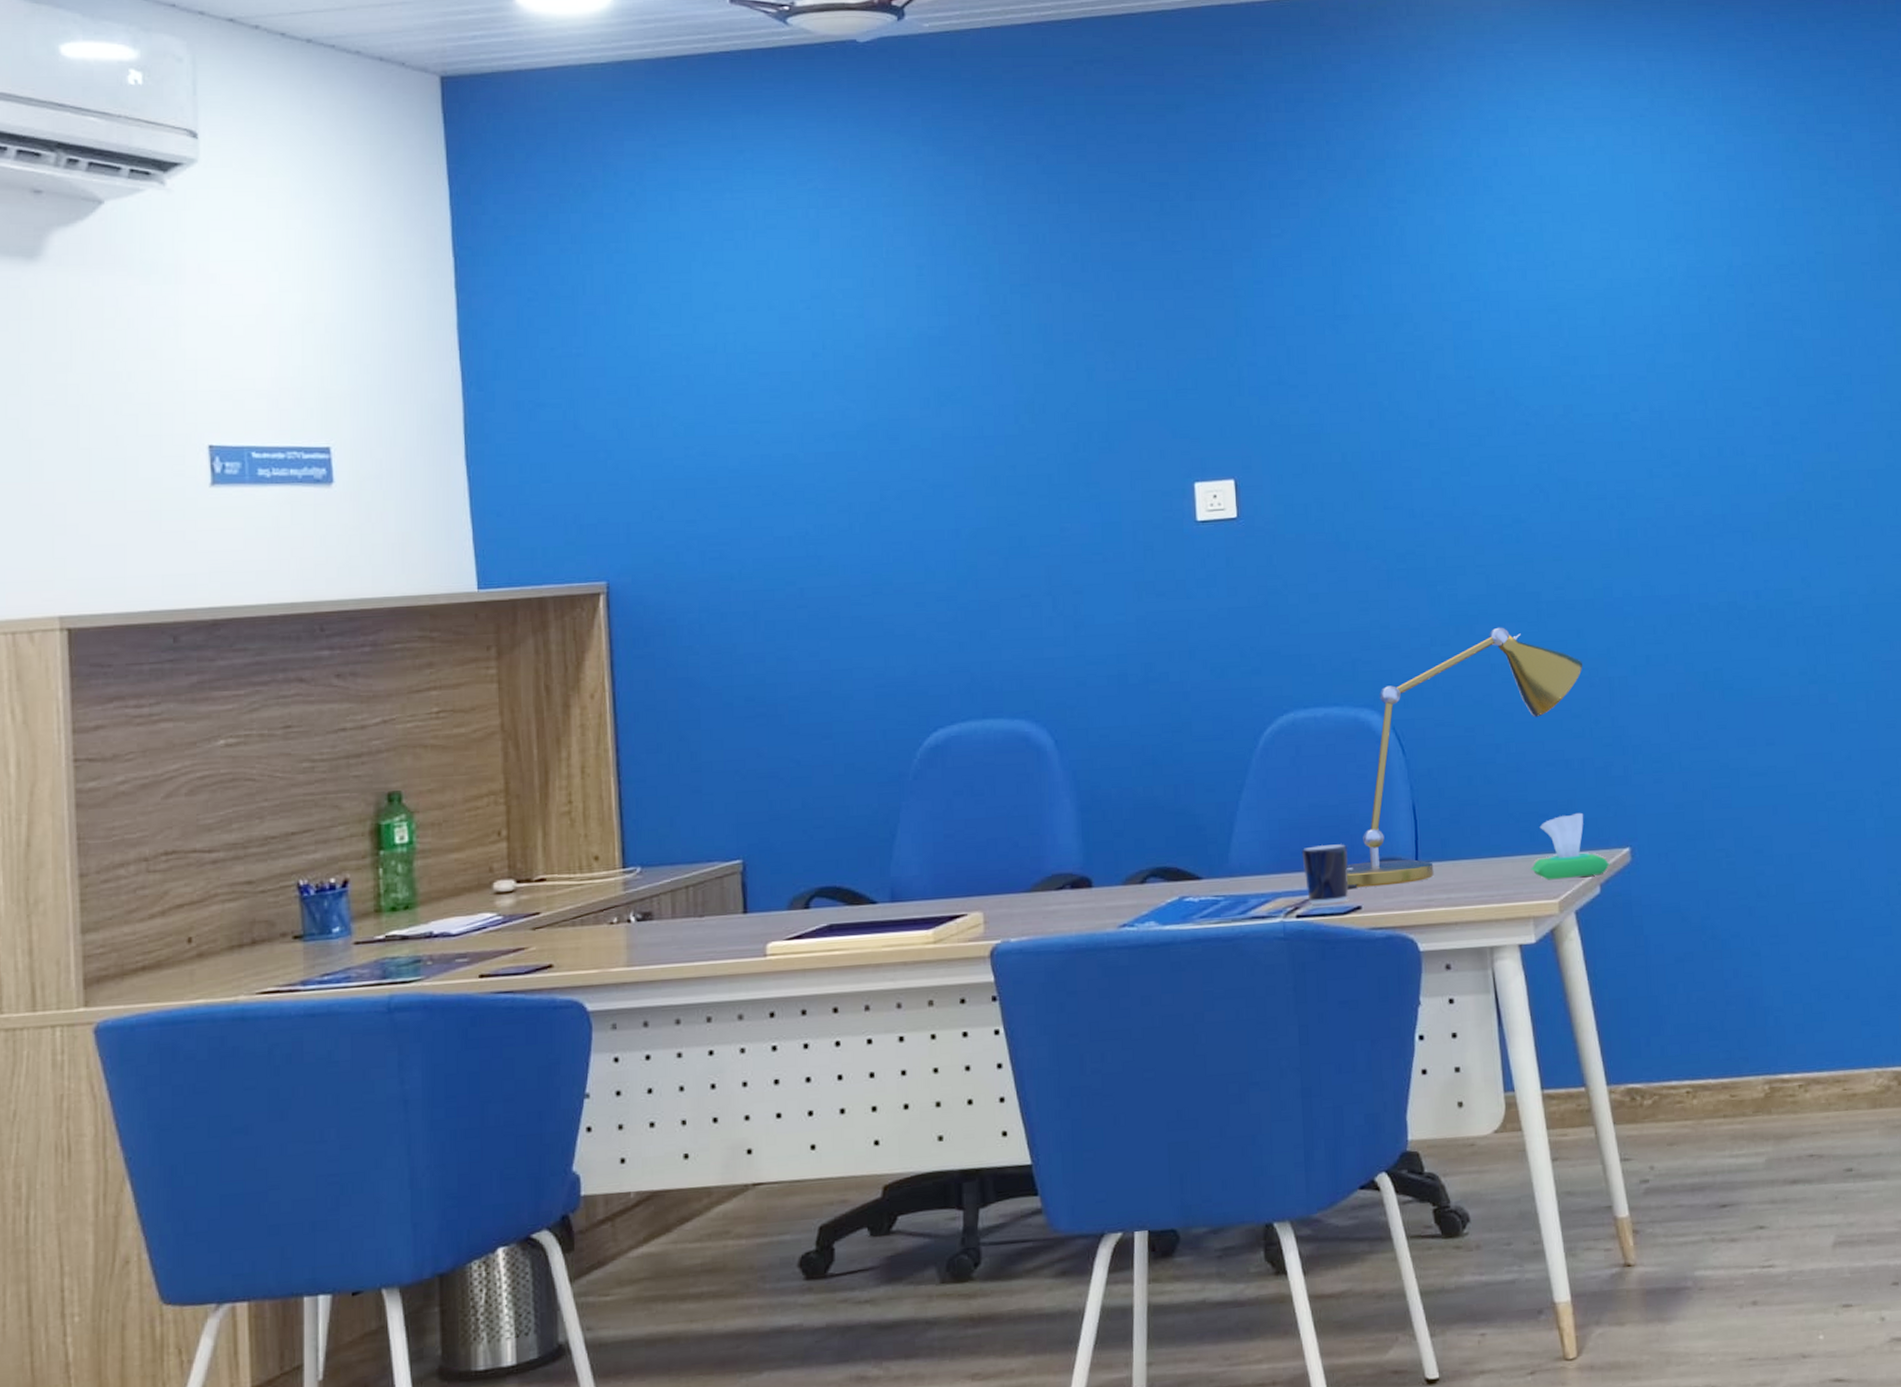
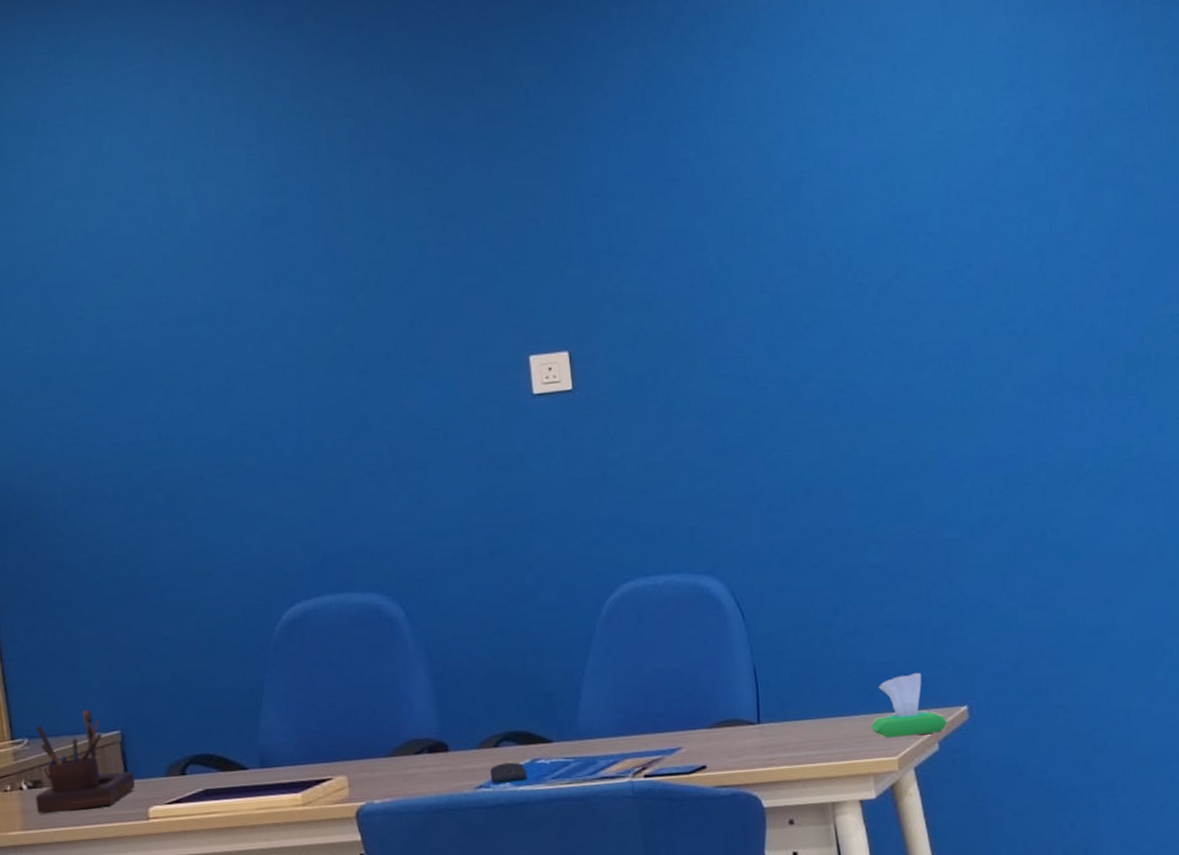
desk organizer: none [643,837,753,948] -> present [35,710,135,813]
computer mouse: none [1134,900,1174,922] -> present [489,762,527,784]
mug: present [1301,844,1349,905] -> none [647,706,693,766]
desk lamp: present [1346,627,1583,889] -> none [691,492,920,749]

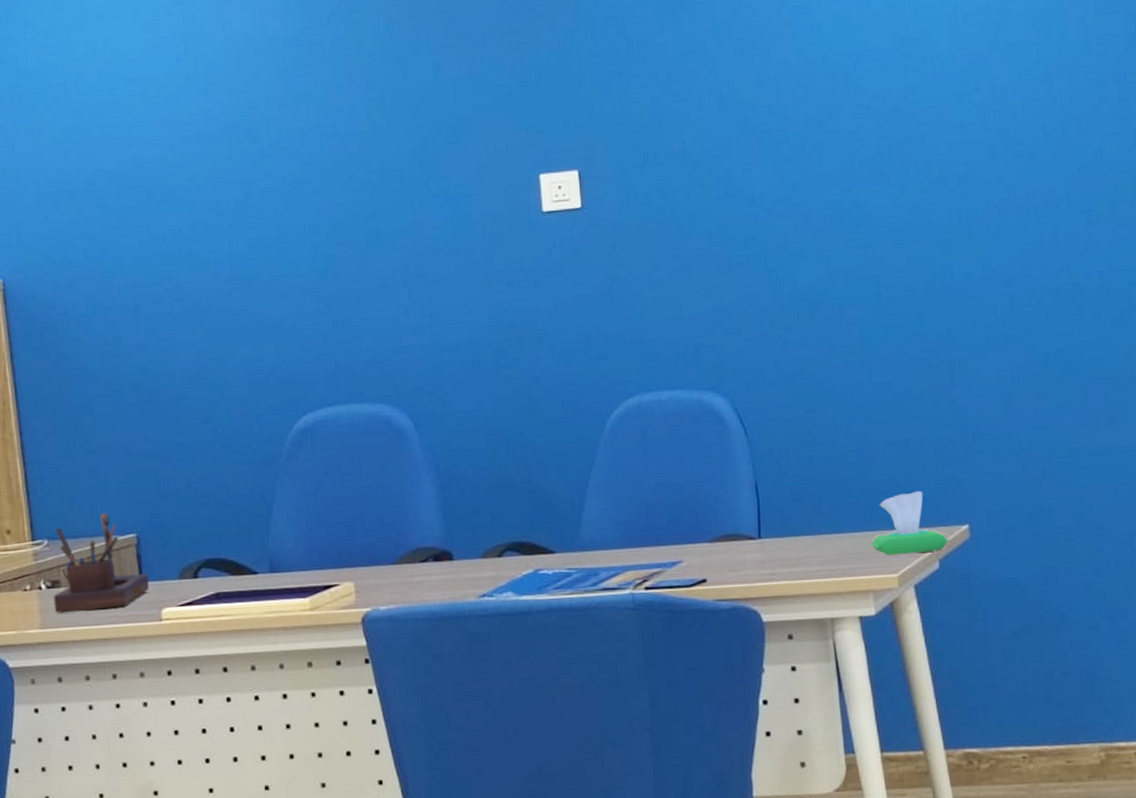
computer mouse: present [489,762,527,784] -> none [493,572,530,593]

